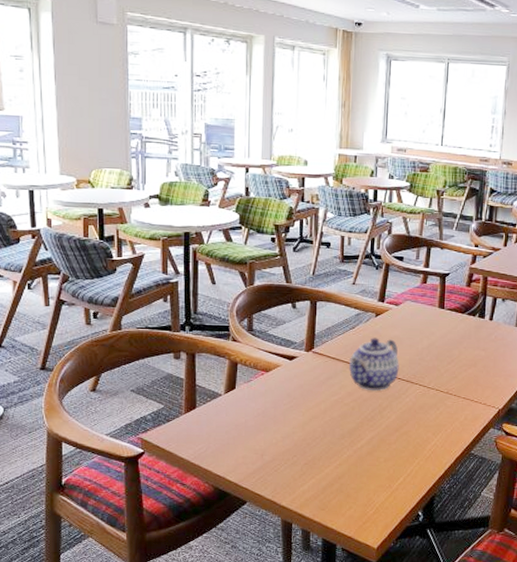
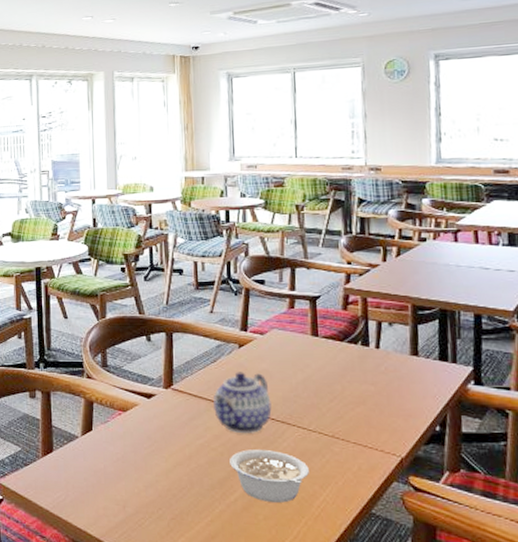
legume: none [359,404,425,447] -> present [230,449,309,503]

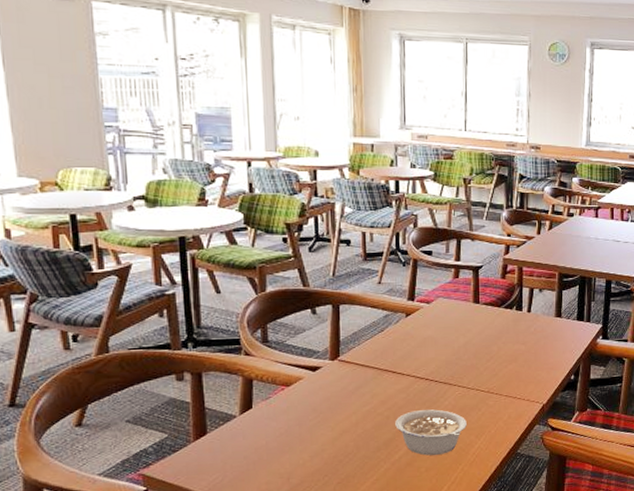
teapot: present [212,372,272,433] -> none [379,339,435,397]

